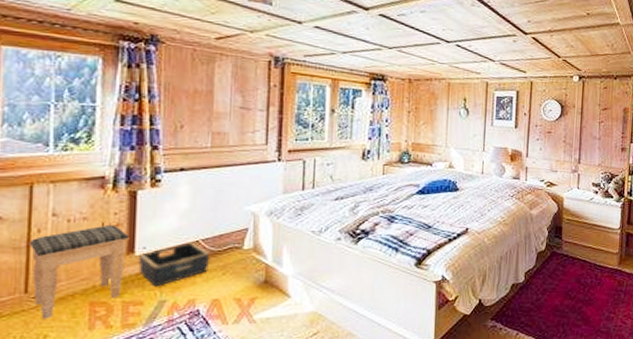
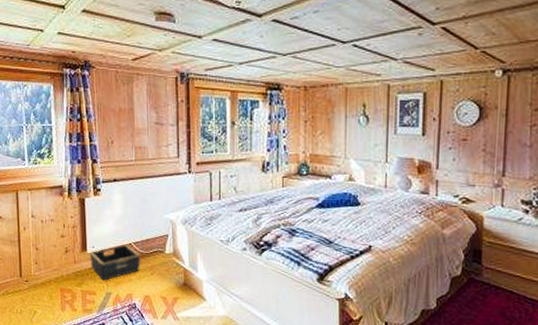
footstool: present [29,224,130,320] -> none [19,226,83,299]

